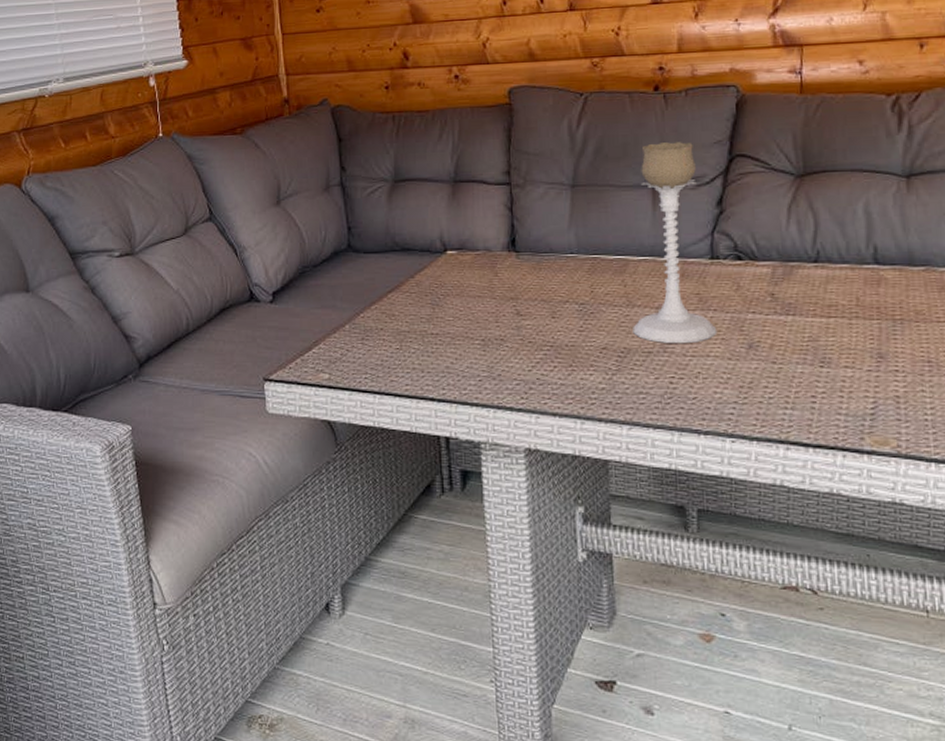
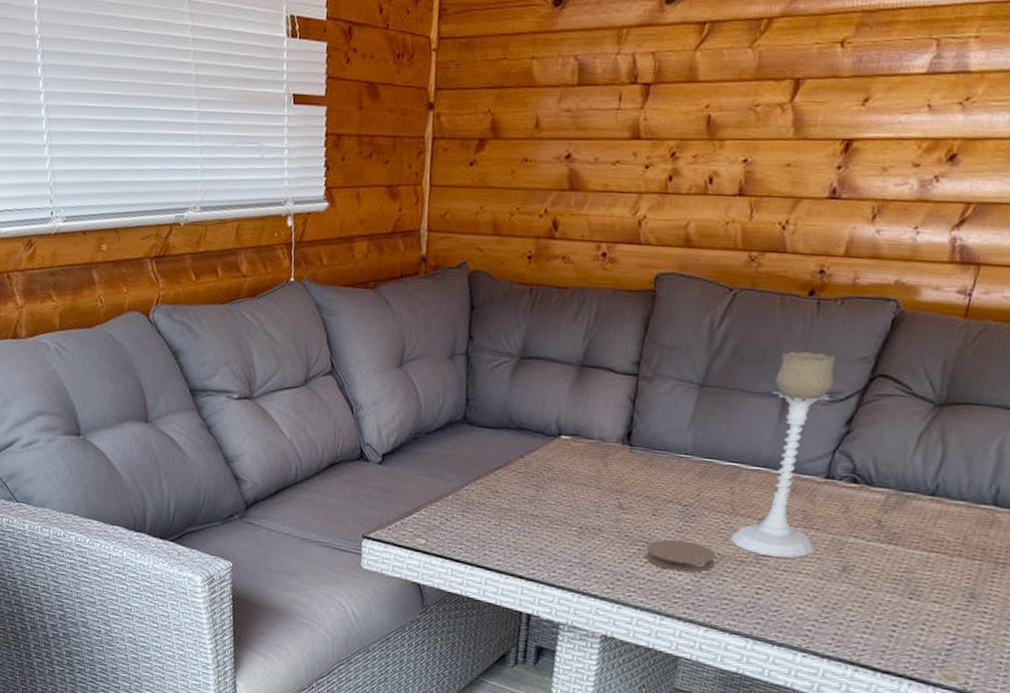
coaster: none [553,339,623,371] -> present [645,539,716,573]

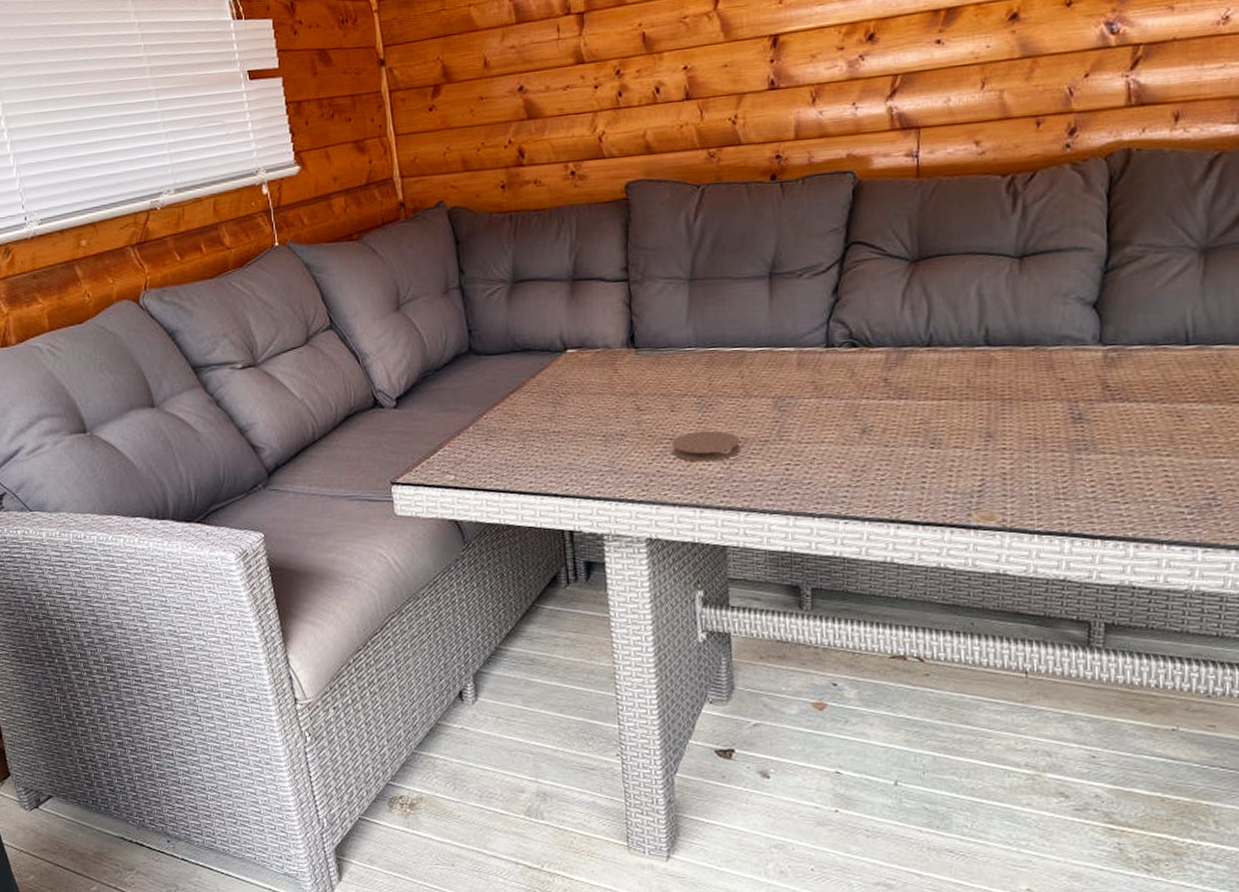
candle holder: present [730,351,836,559] -> none [750,231,832,432]

